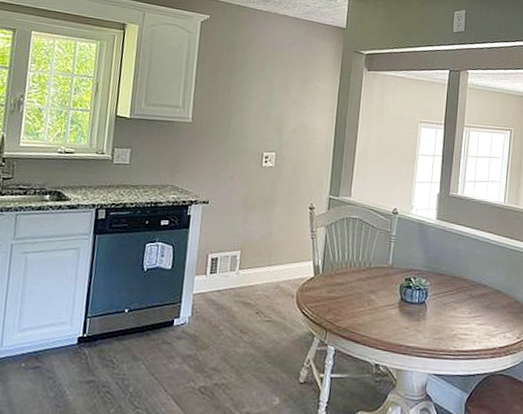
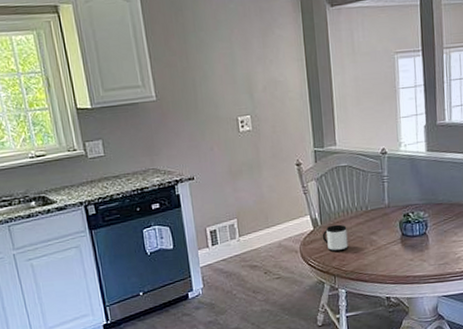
mug: none [321,275,347,306] -> present [322,224,348,253]

